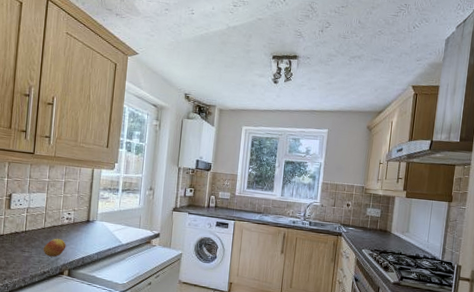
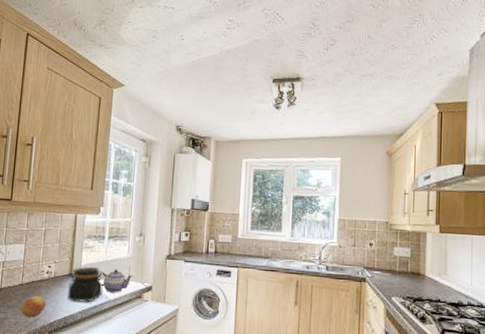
jar: none [85,215,119,246] -> present [68,267,105,302]
teapot: none [112,218,144,238] -> present [97,269,134,293]

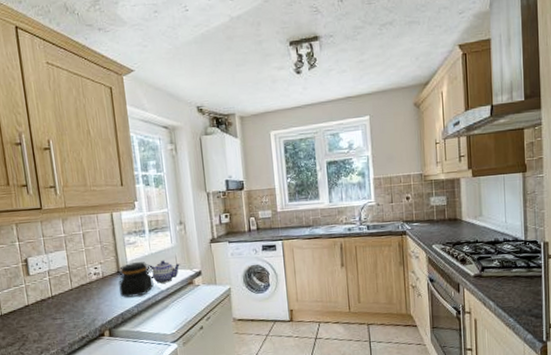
fruit: present [20,295,46,318] -> none [76,297,101,319]

